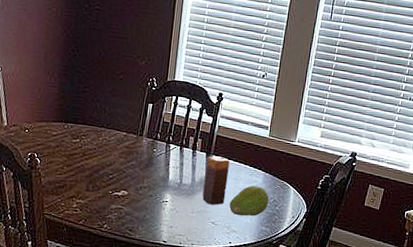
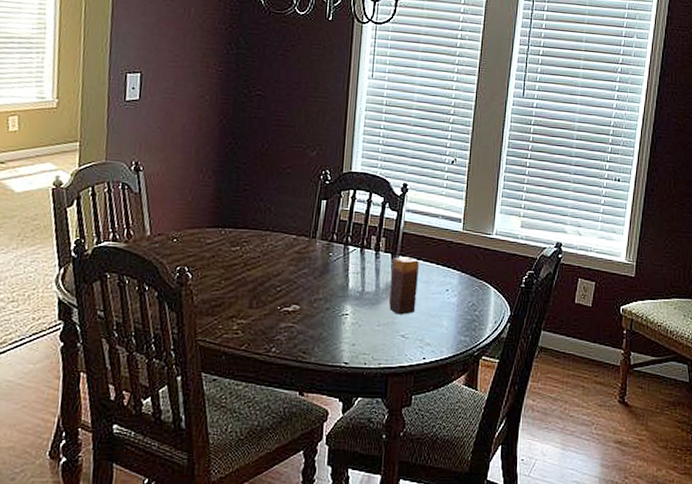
fruit: present [229,185,270,216] -> none [421,288,467,326]

